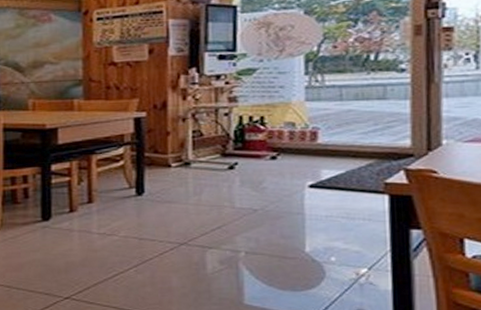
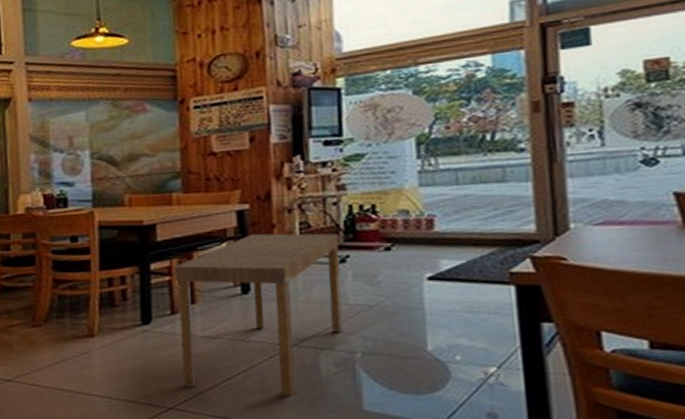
dining table: none [74,140,229,290] -> present [174,233,343,397]

